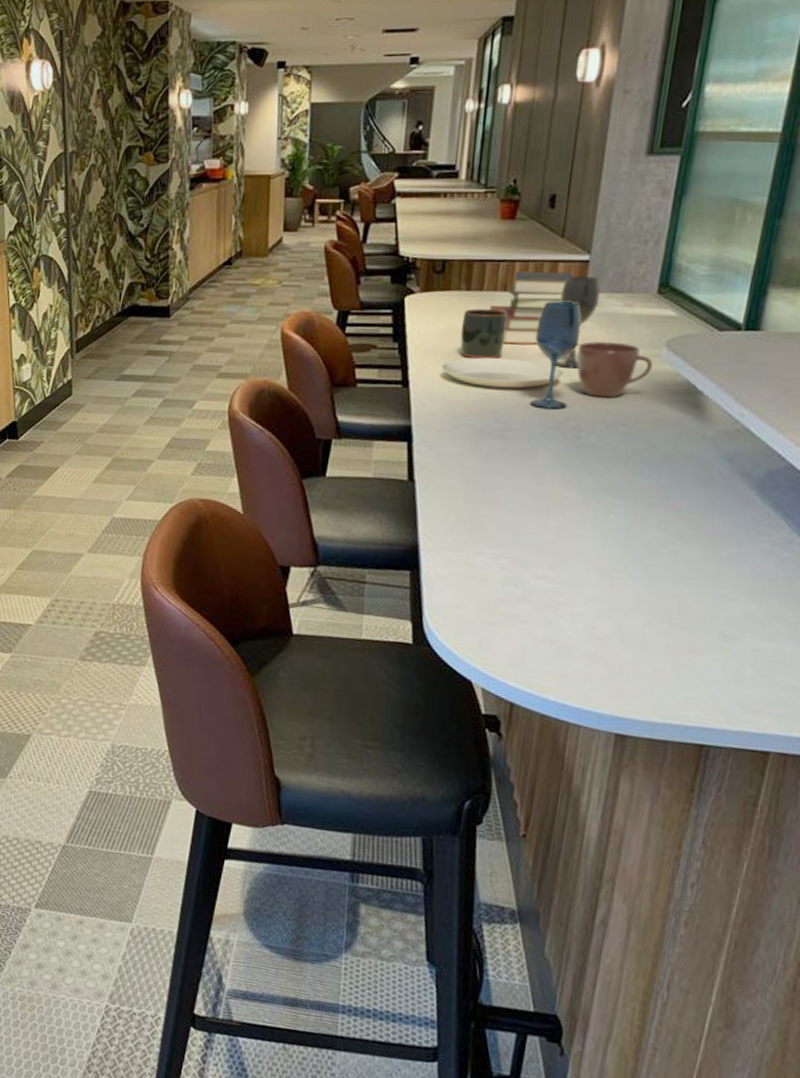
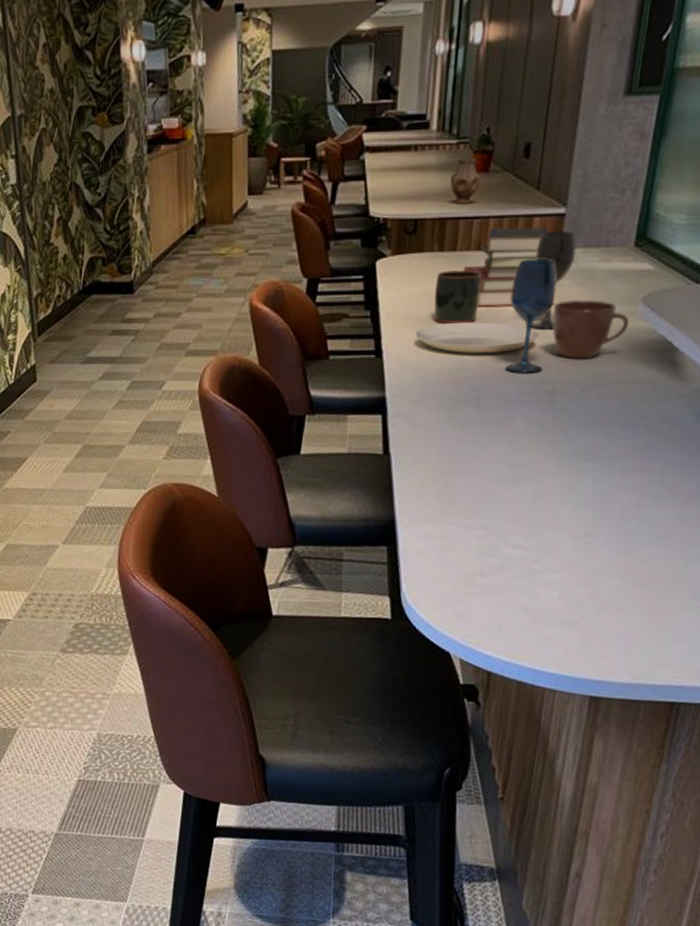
vase: none [477,206,508,249] -> present [450,159,482,205]

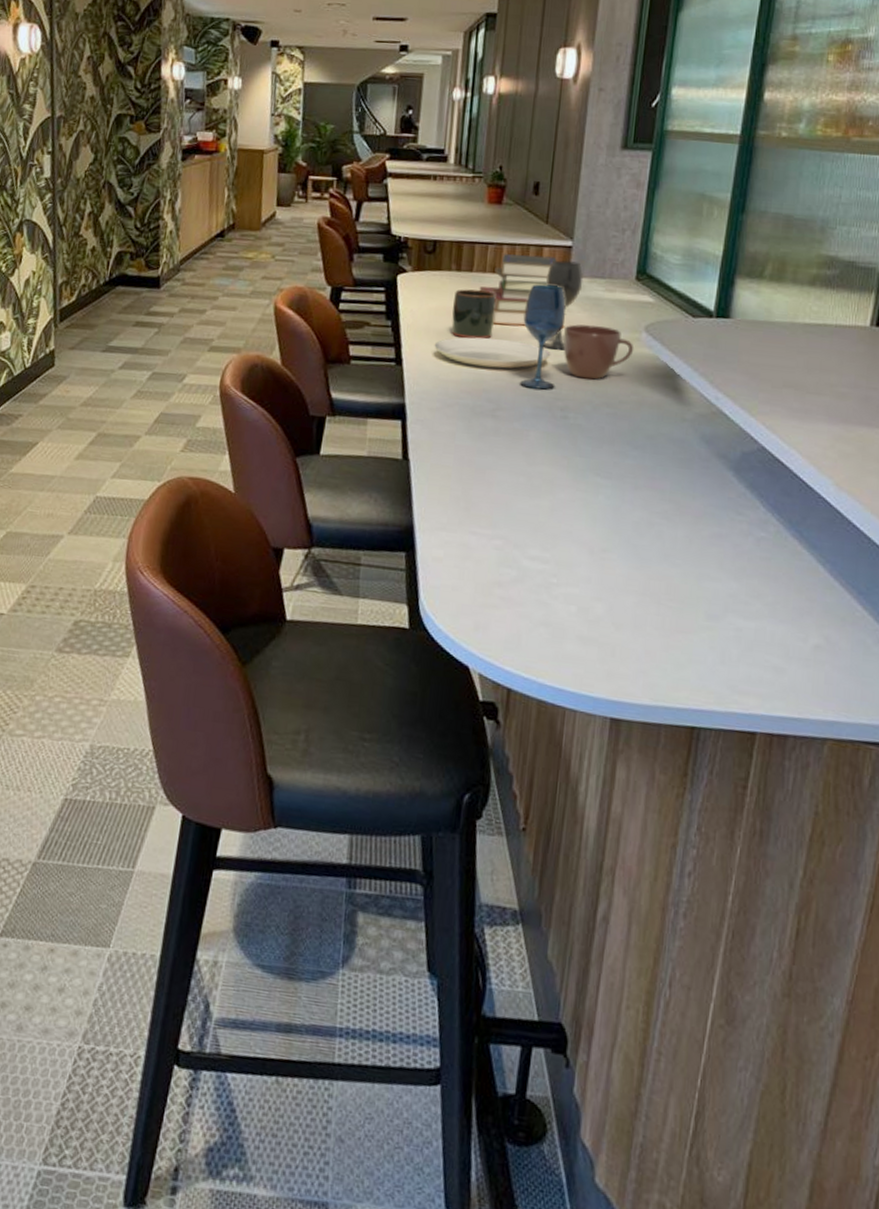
vase: present [450,159,482,205] -> none [466,190,495,232]

